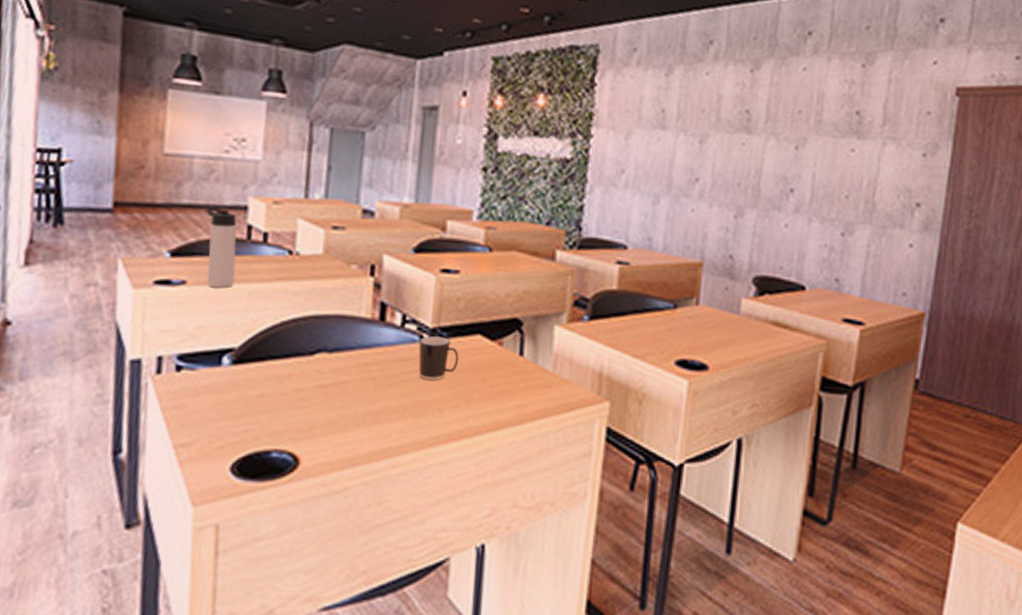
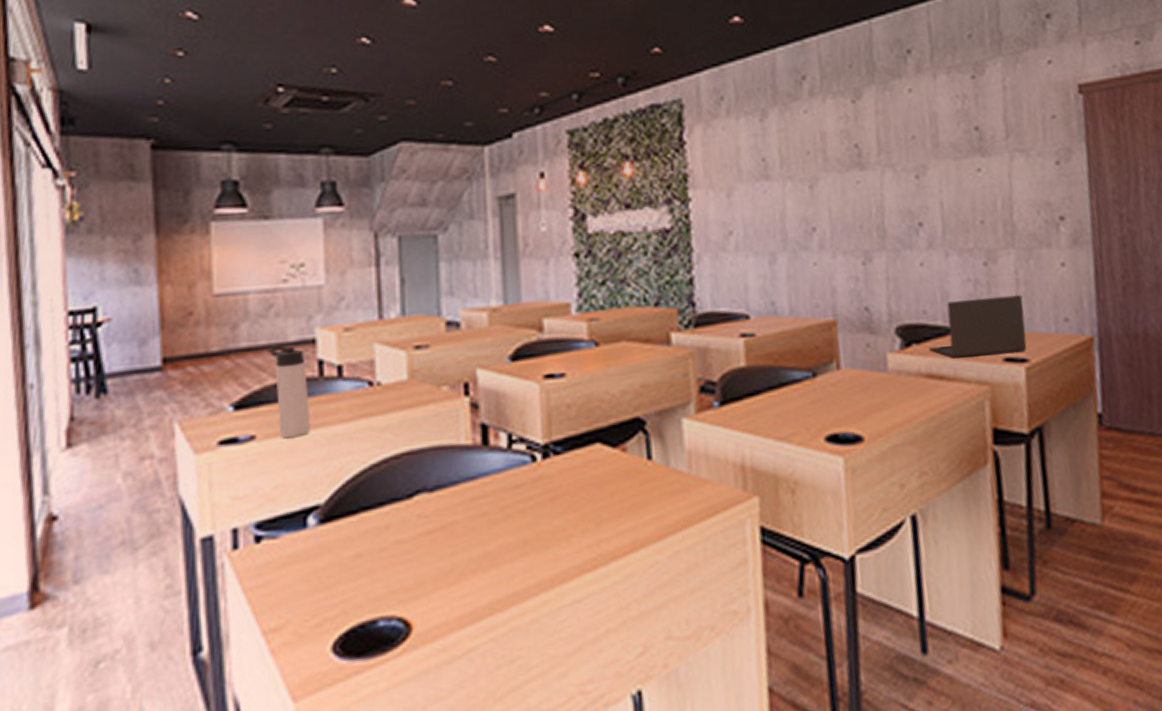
mug: present [418,336,459,380] -> none [530,452,580,505]
laptop: none [779,262,870,316] -> present [929,295,1027,359]

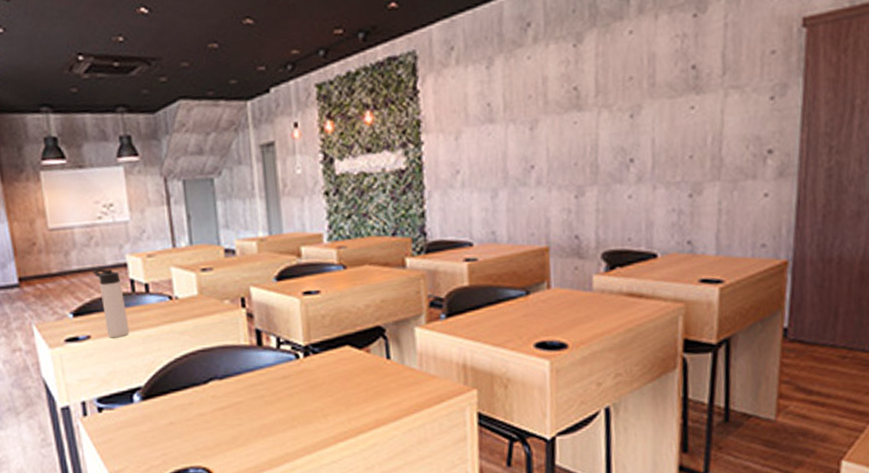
laptop: present [929,295,1027,359] -> none [631,223,724,280]

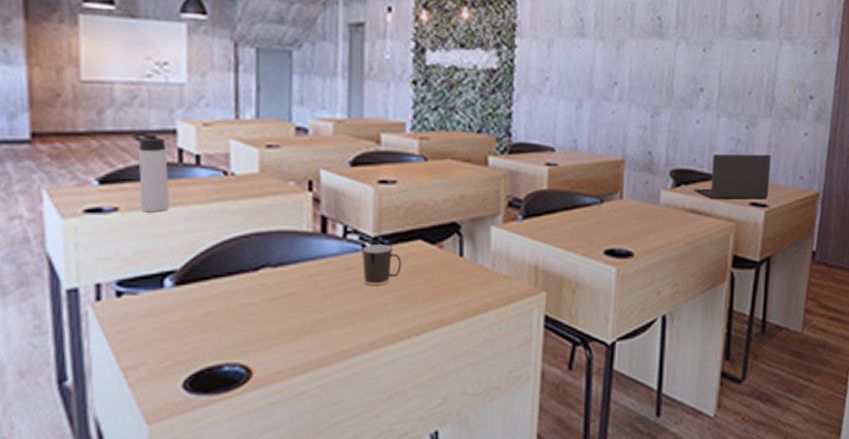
mug: none [295,352,333,392] -> present [361,244,402,285]
laptop: none [631,223,724,280] -> present [694,154,771,199]

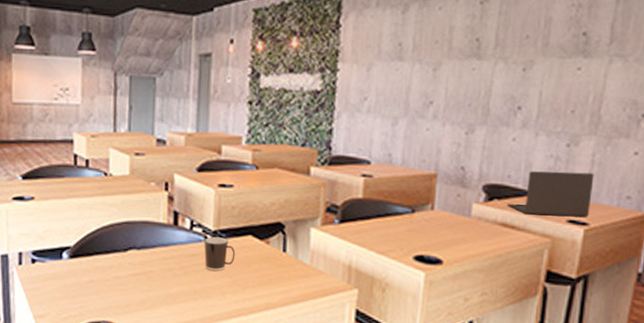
thermos bottle: present [132,132,170,213] -> none [44,141,68,202]

